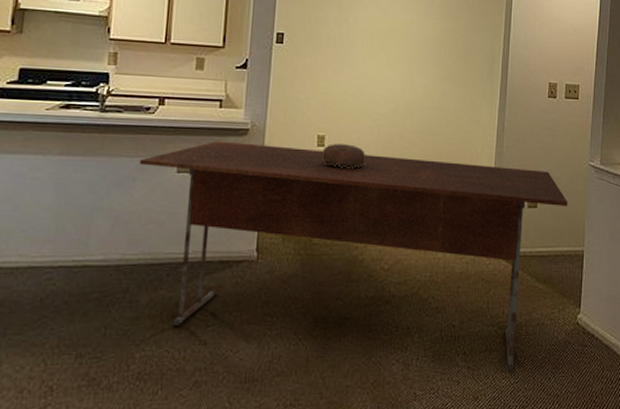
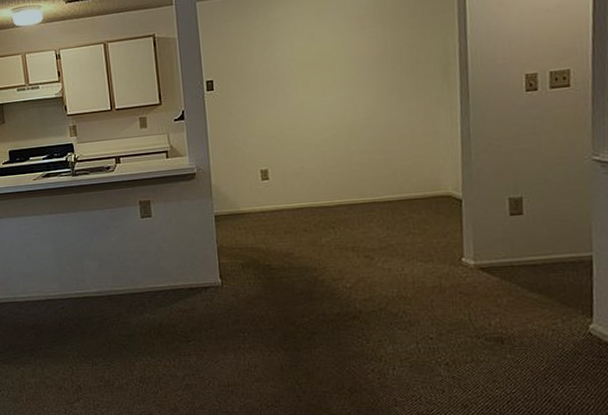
dining table: present [139,140,568,372] -> none [109,173,566,382]
decorative bowl: present [320,144,365,169] -> none [266,174,312,198]

